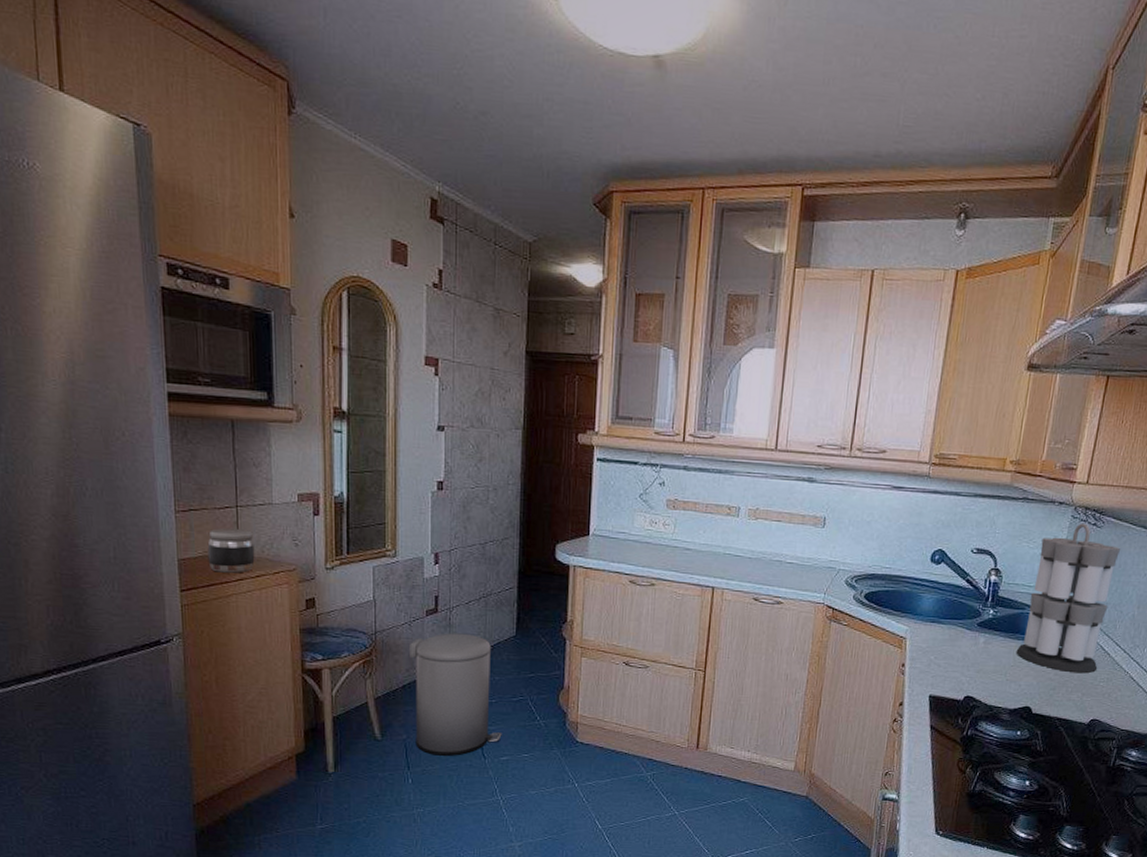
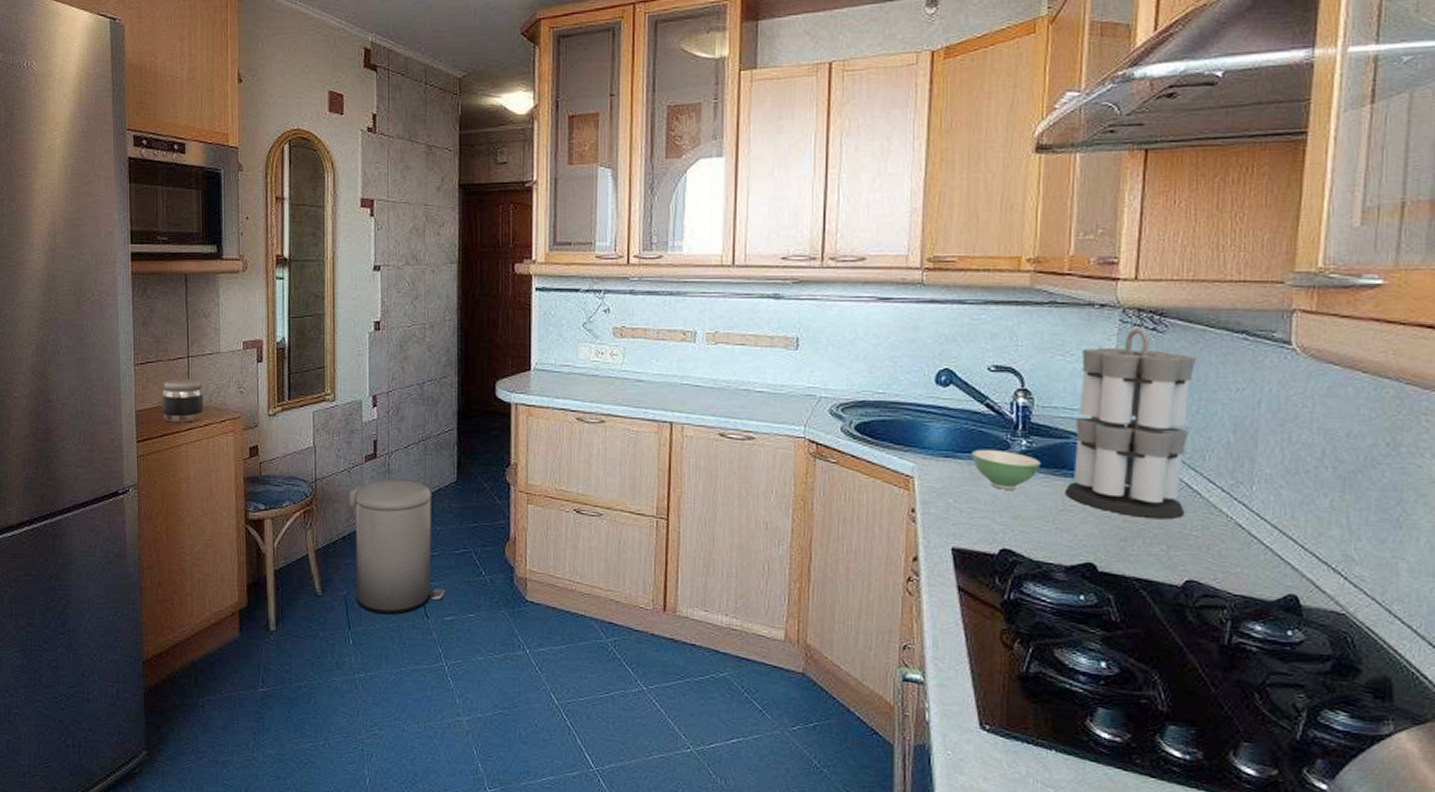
bowl: none [951,616,1002,649] -> present [971,449,1041,490]

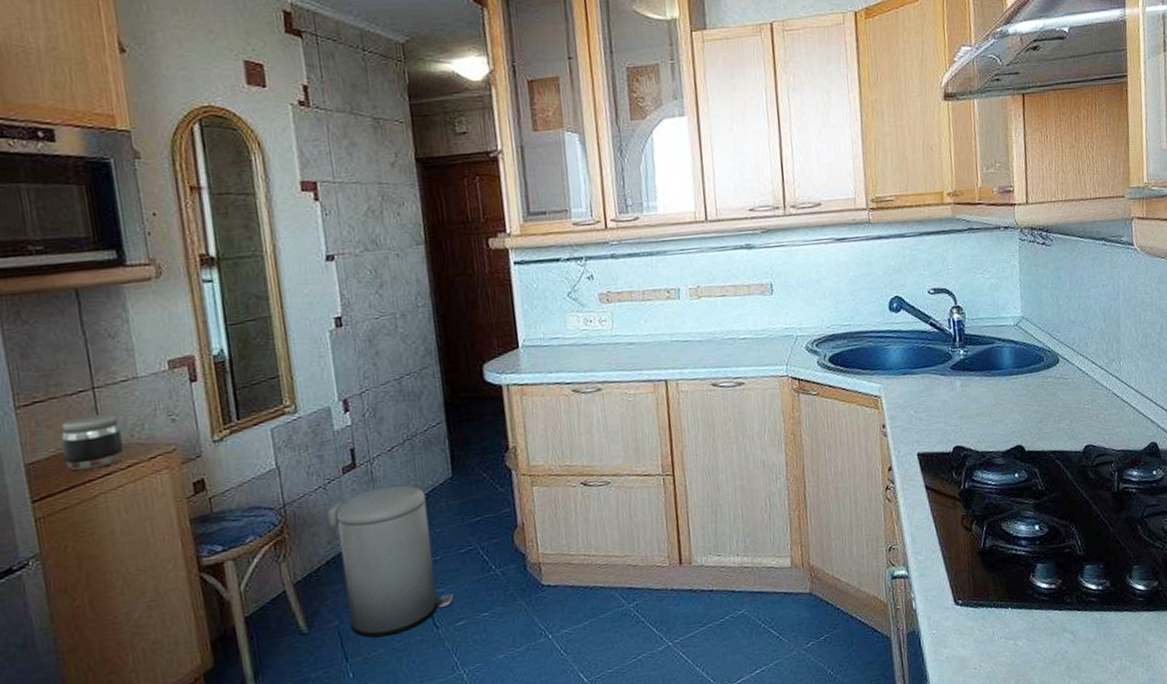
bowl: present [971,449,1041,490] -> none [923,361,976,396]
spice rack: present [1064,328,1195,518] -> none [995,244,1079,401]

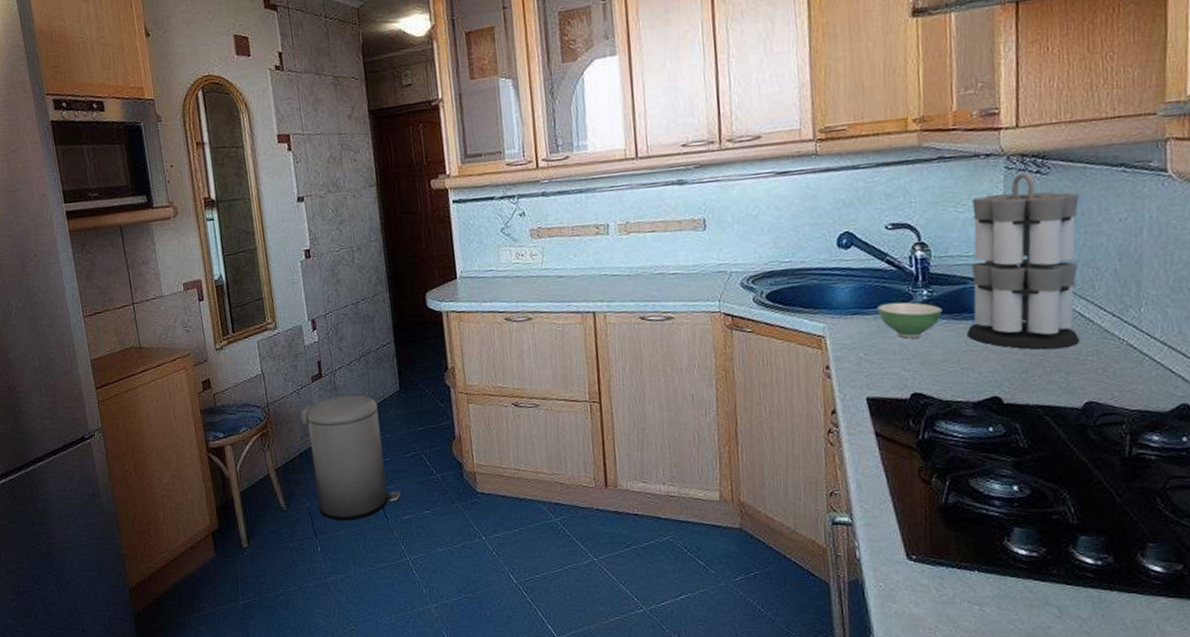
jar: present [60,413,124,471] -> none [113,323,154,367]
bowl: none [923,361,976,396] -> present [877,302,942,339]
spice rack: none [995,244,1079,401] -> present [966,172,1080,349]

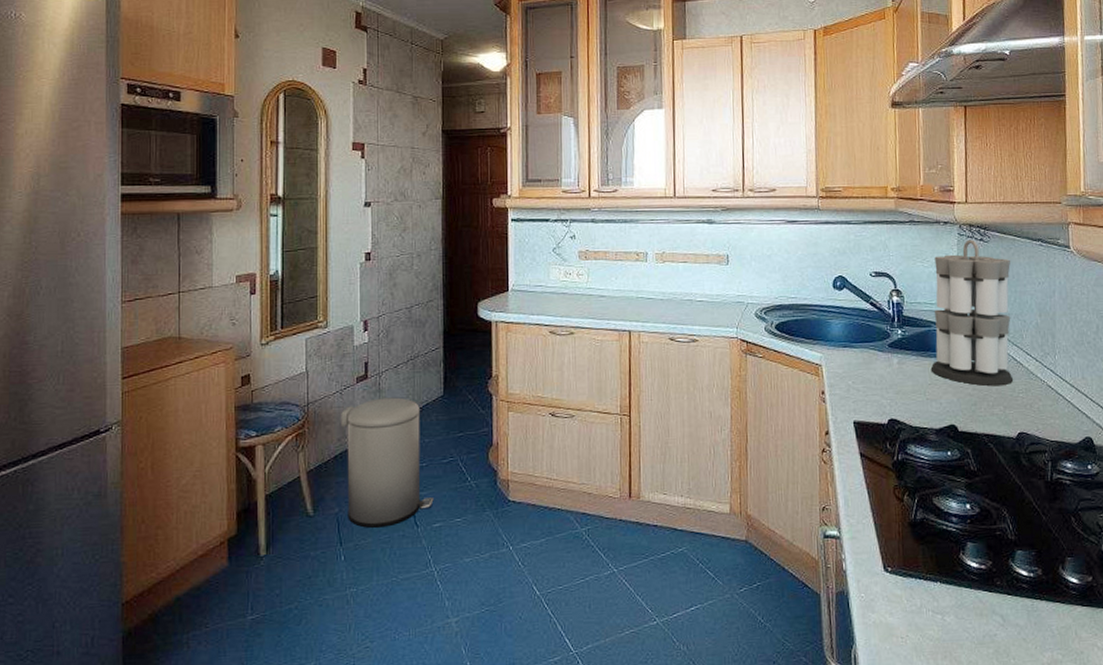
bowl: present [877,302,942,339] -> none [862,338,912,371]

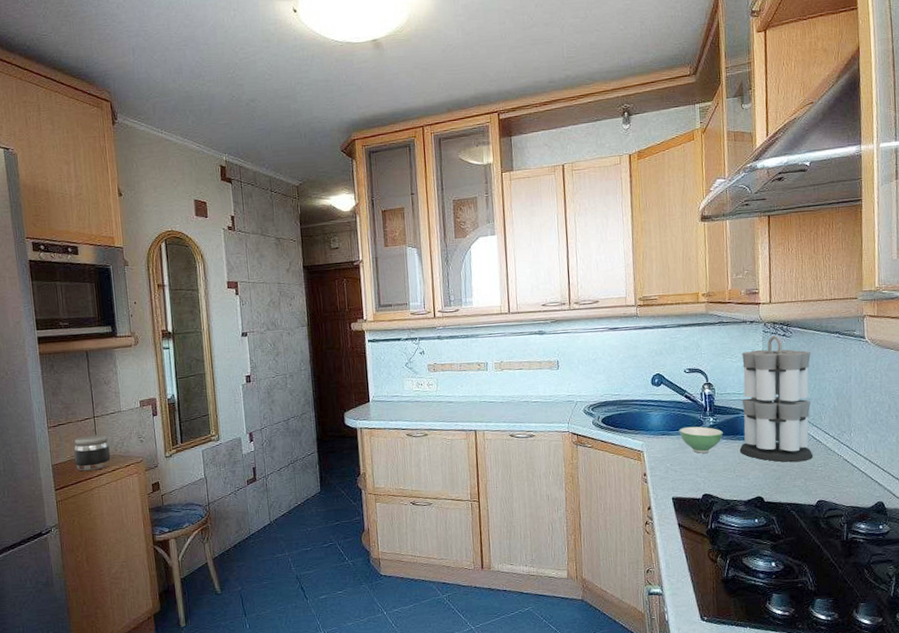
jar: none [150,312,194,357] -> present [73,434,111,472]
pedal bin: present [341,397,434,528] -> none [237,495,319,602]
bowl: none [862,338,912,371] -> present [679,426,723,453]

